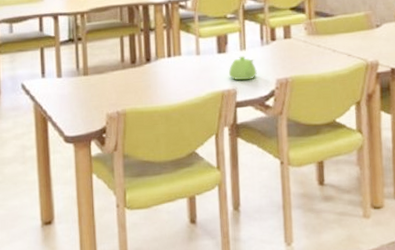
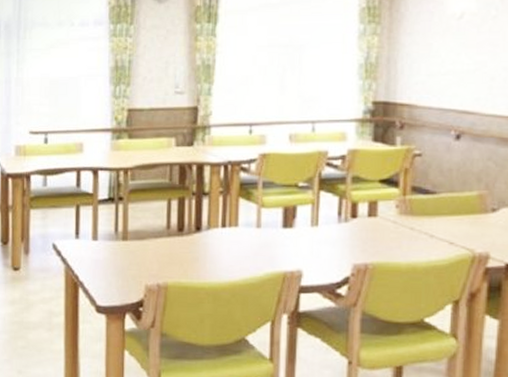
teapot: present [229,56,258,81] -> none [295,233,331,262]

